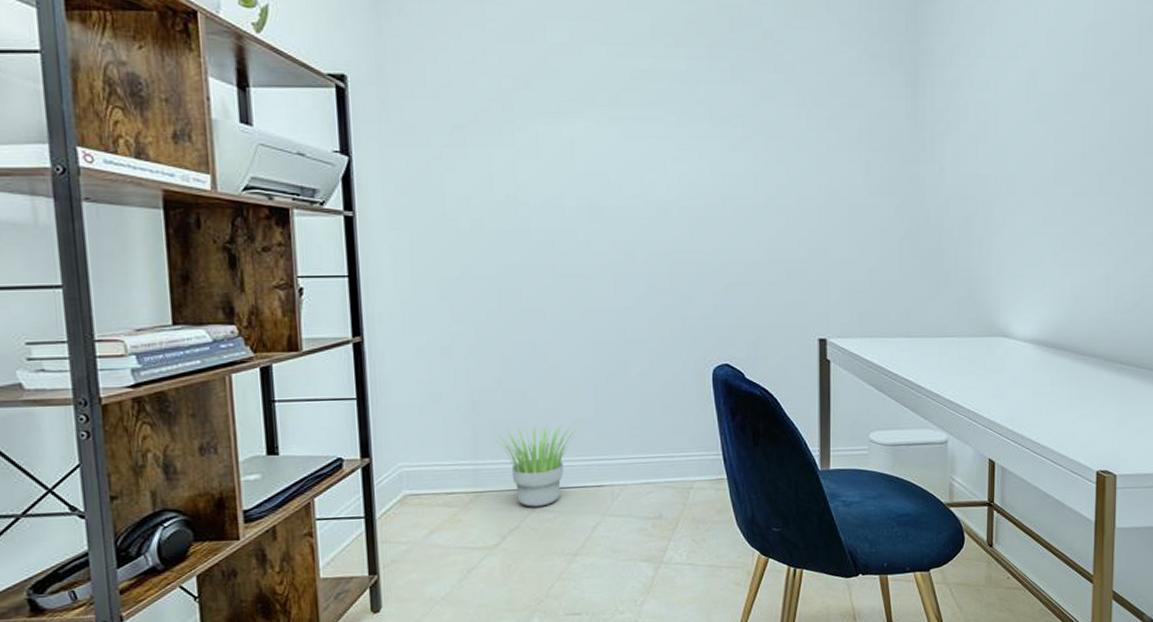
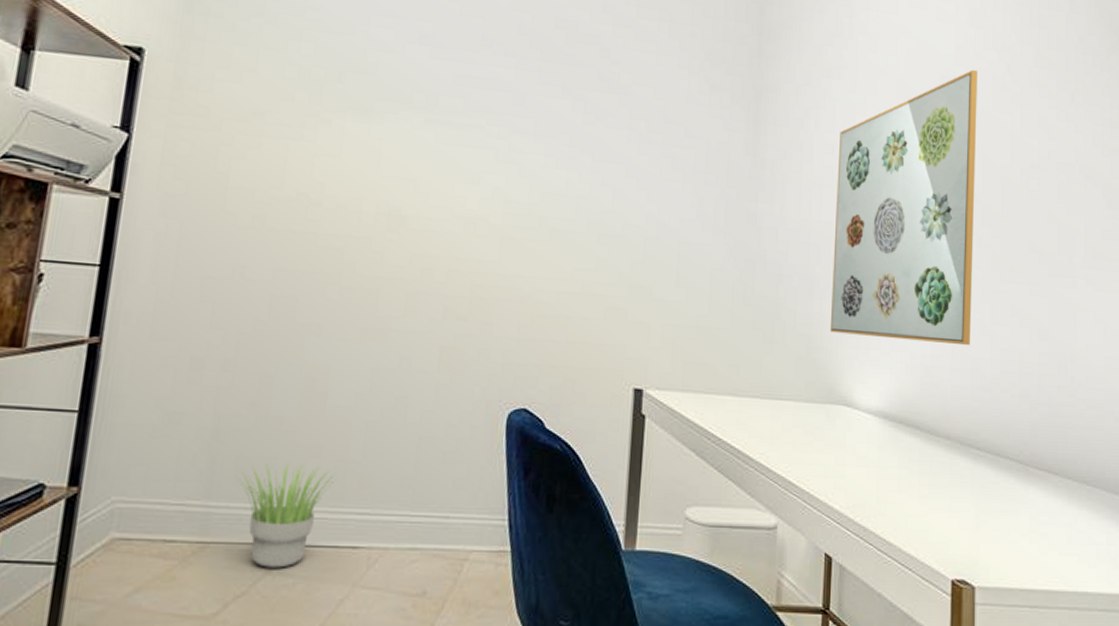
wall art: none [988,12,1125,276] -> present [829,69,978,346]

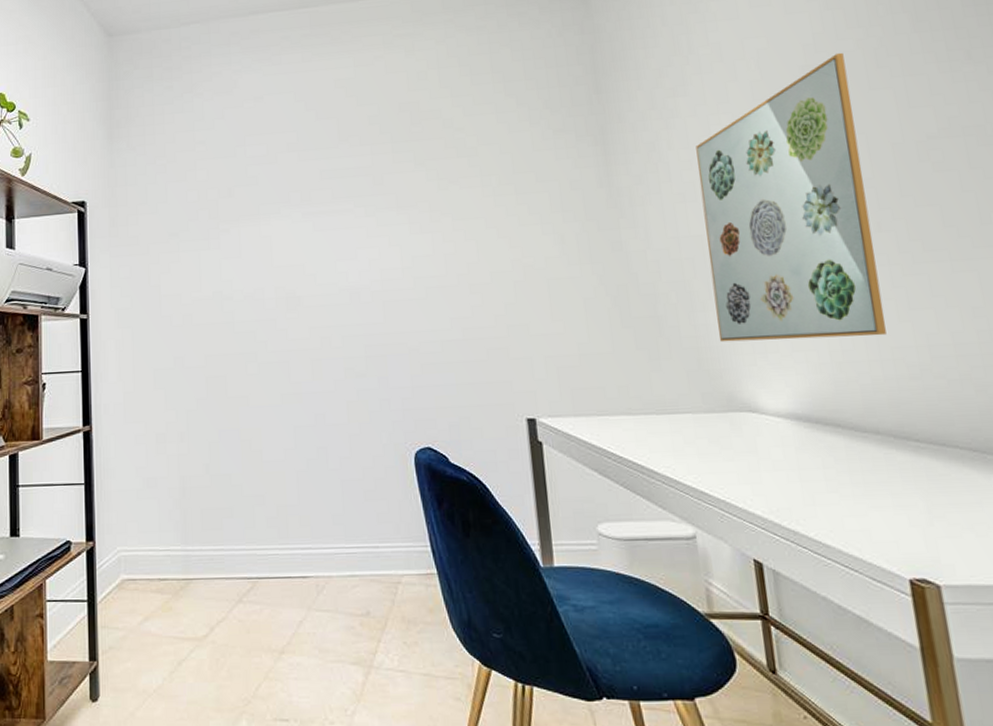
potted plant: present [238,463,334,568] -> none [205,511,279,597]

